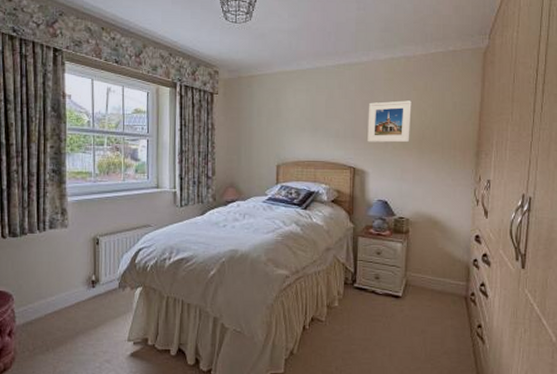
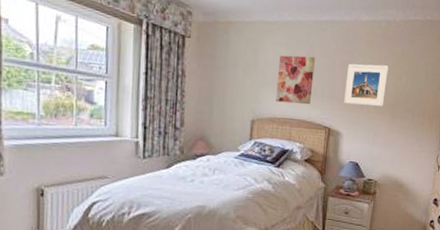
wall art: none [299,99,335,146] -> present [276,55,315,105]

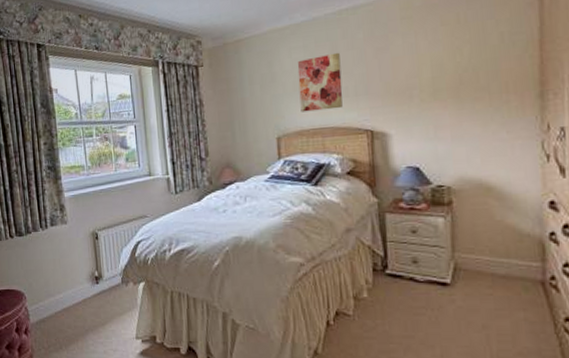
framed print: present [344,63,389,107] -> none [383,39,443,98]

